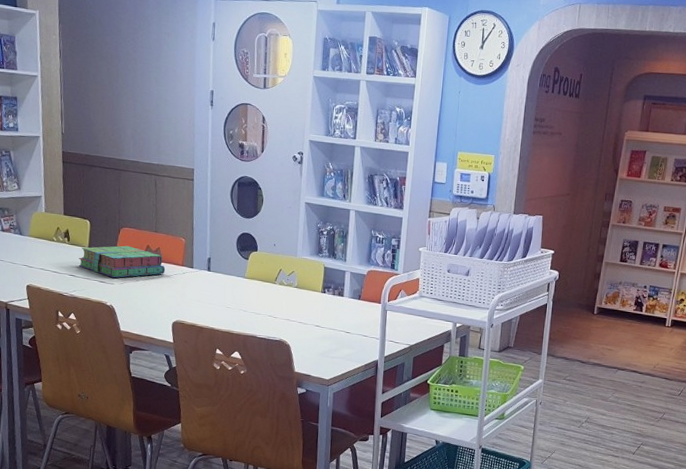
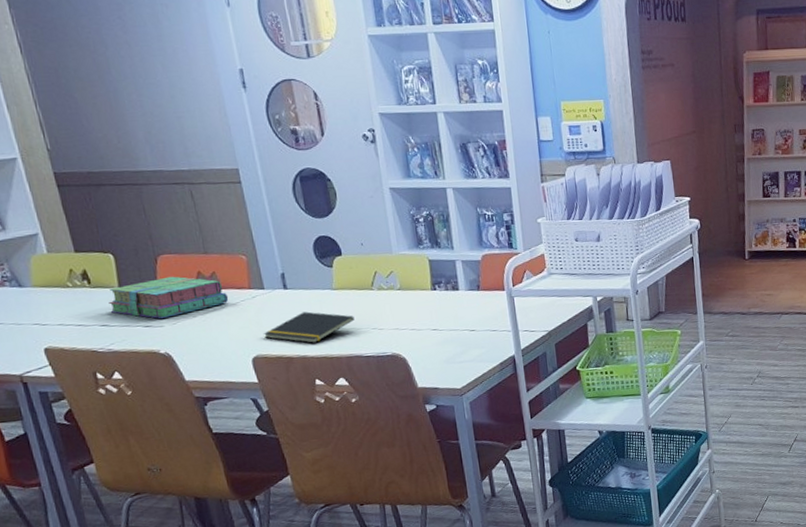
notepad: none [185,292,257,319] -> present [264,311,355,343]

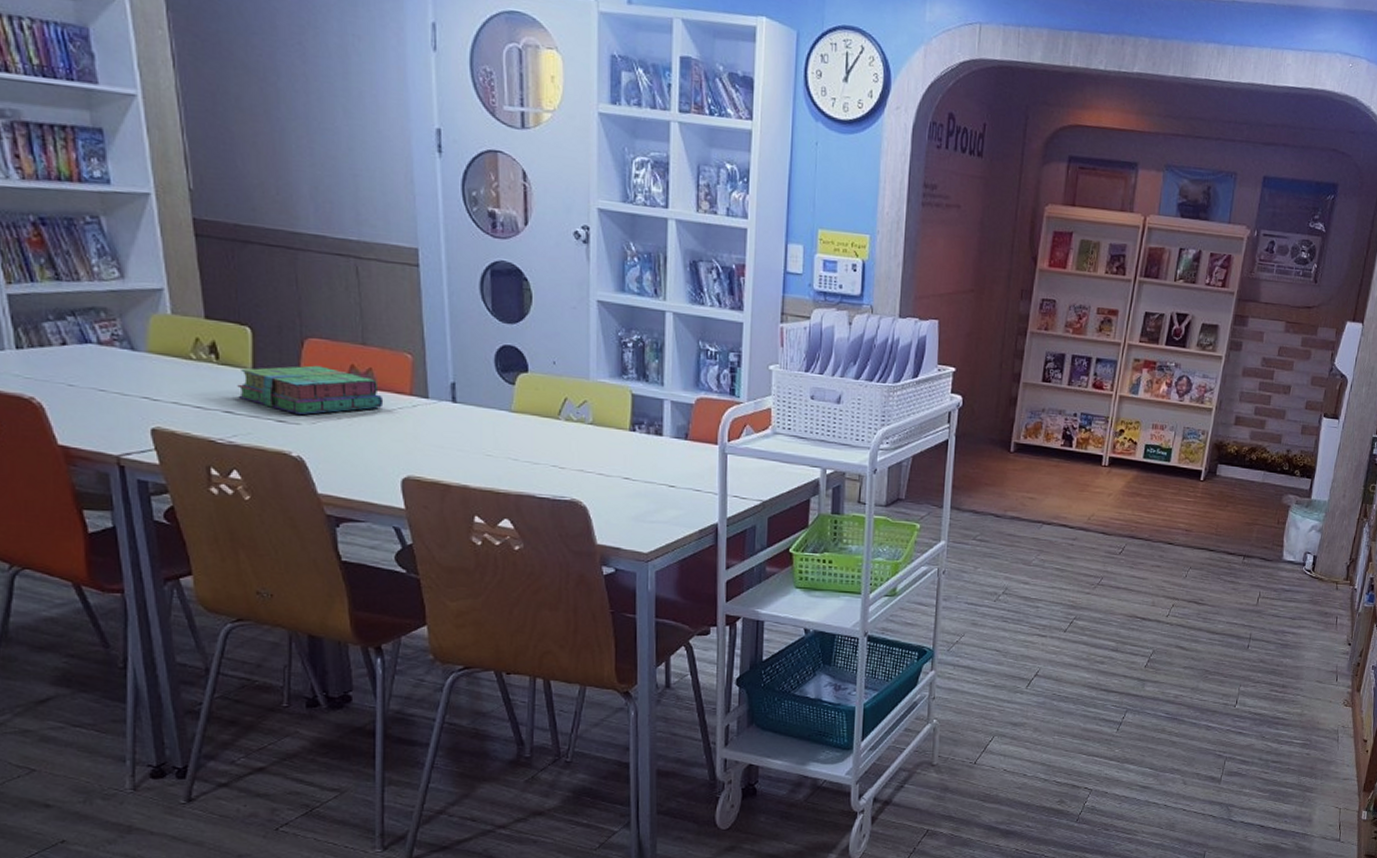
notepad: present [264,311,355,343] -> none [421,433,532,472]

